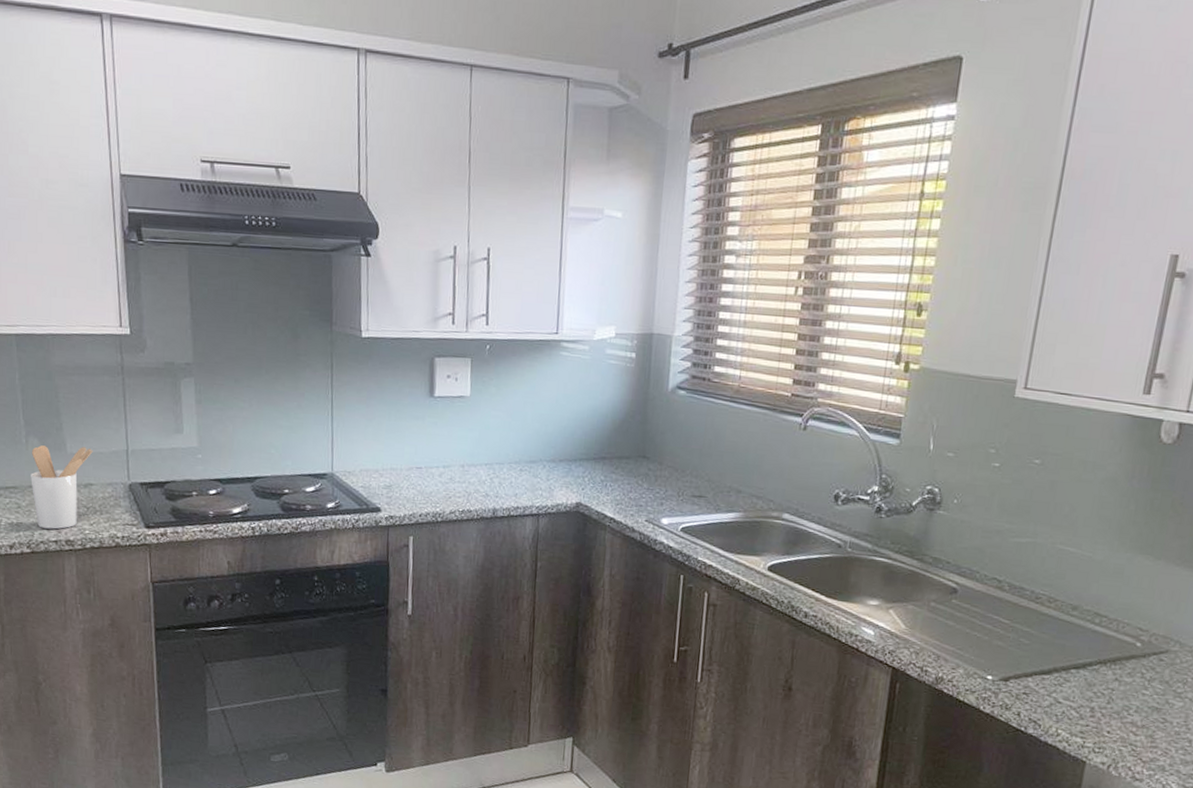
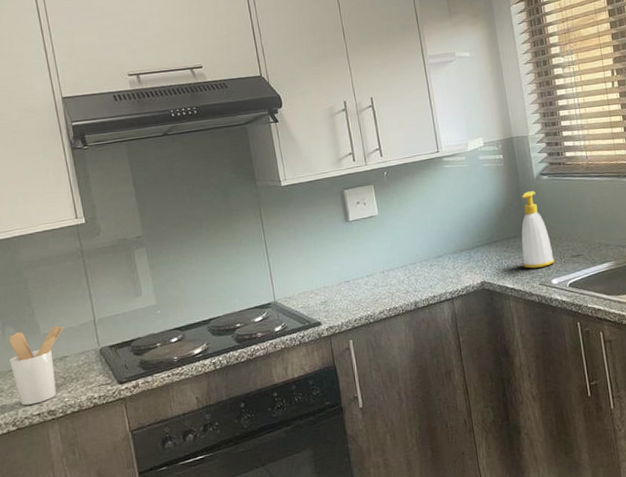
soap bottle: none [631,405,671,502] -> present [521,191,555,269]

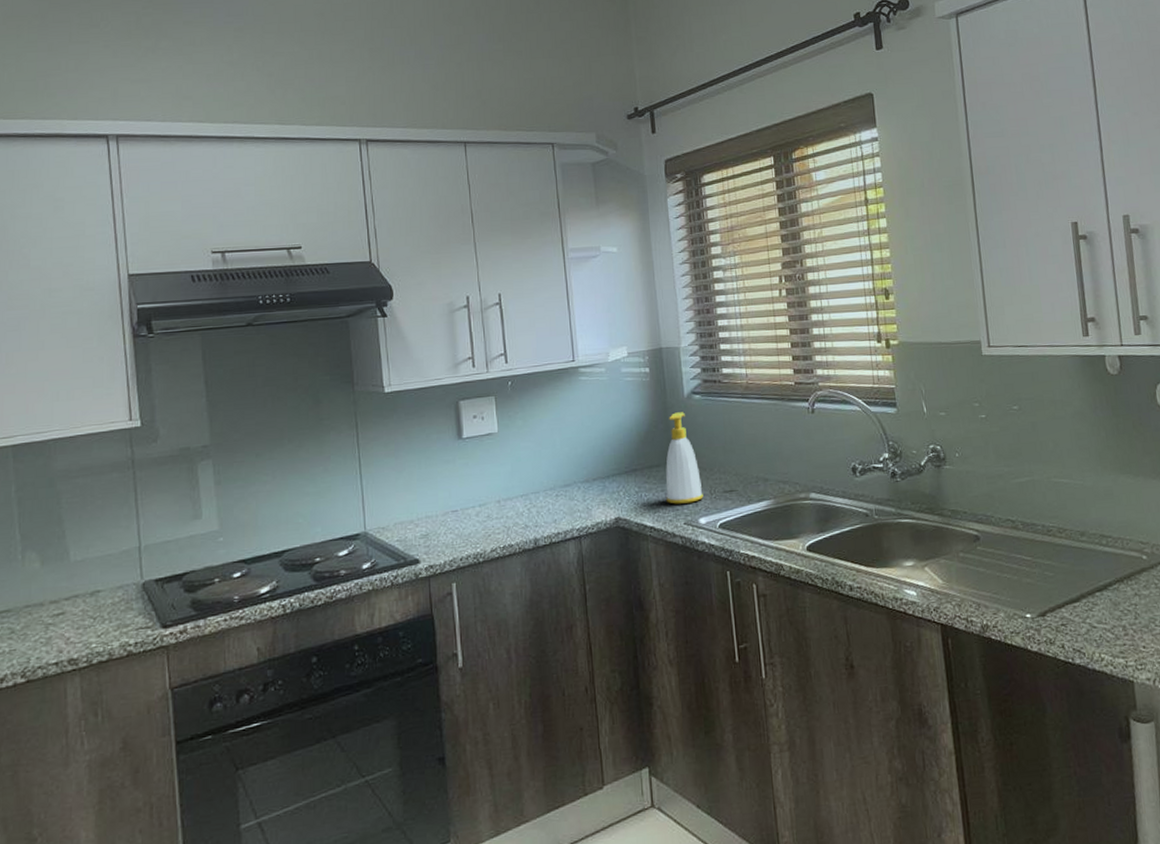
utensil holder: present [8,325,64,406] -> none [27,551,100,652]

